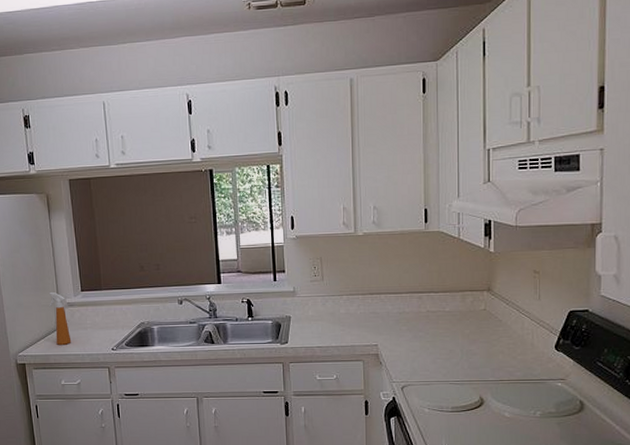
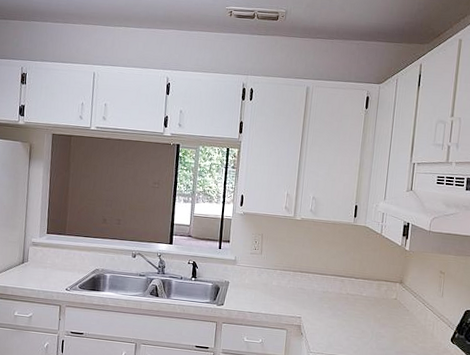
spray bottle: present [48,291,72,345] -> none [14,230,31,280]

